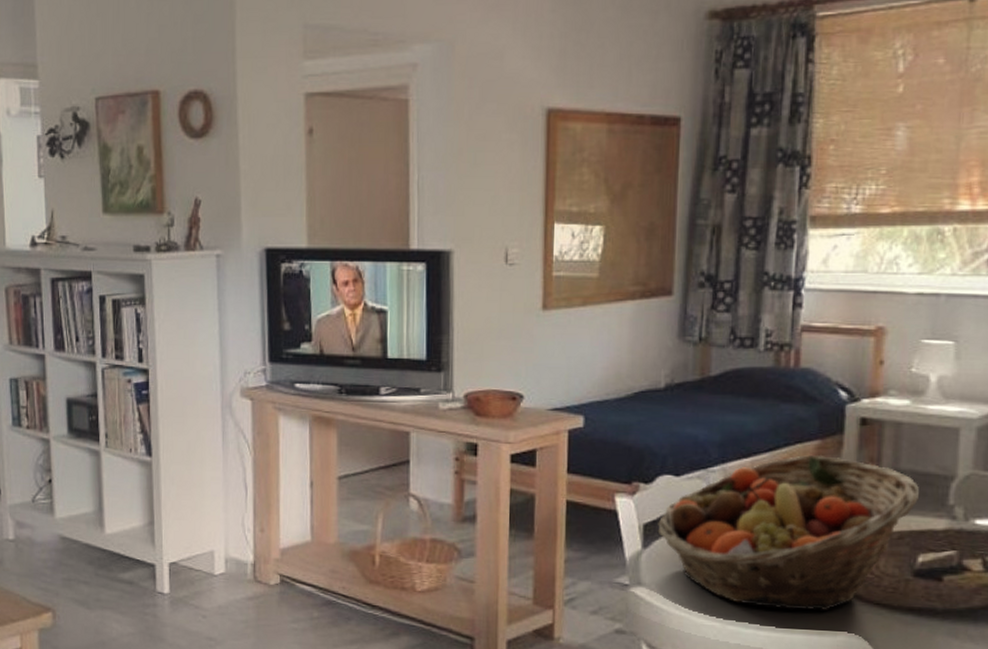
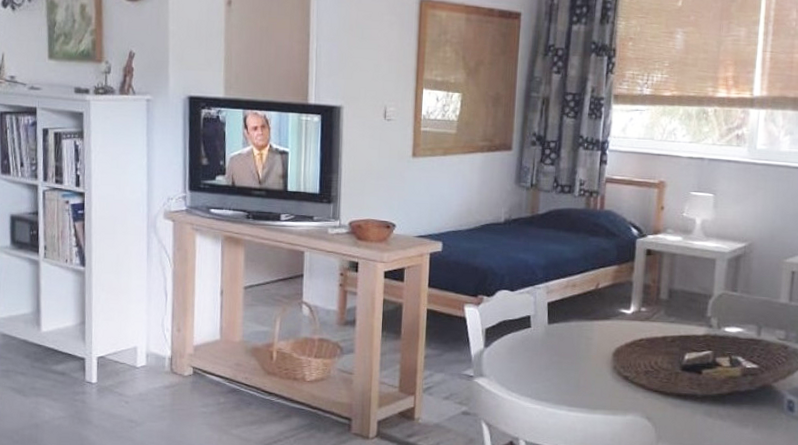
fruit basket: present [657,454,920,612] -> none [496,276,688,397]

